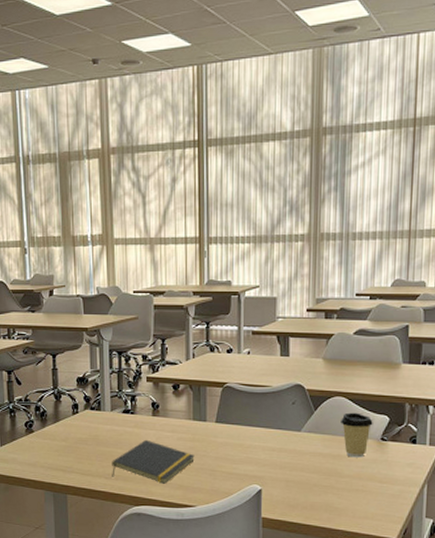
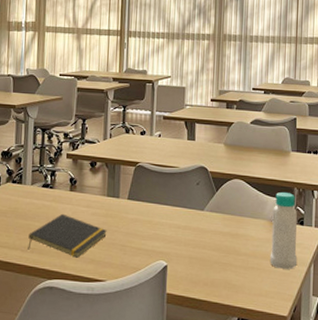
coffee cup: present [341,412,373,458] -> none [239,194,267,237]
bottle: none [376,409,409,490] -> present [269,192,298,269]

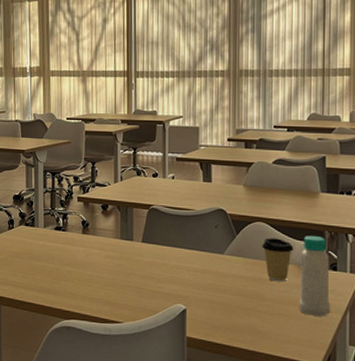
notepad: present [28,213,107,258] -> none [43,255,122,299]
coffee cup: none [239,194,267,237] -> present [262,237,294,282]

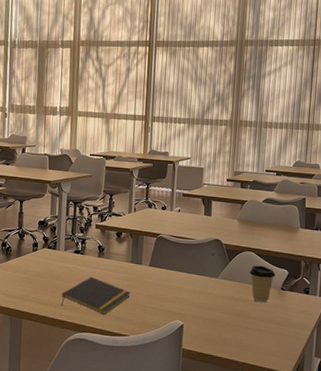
notepad: none [43,255,122,299] -> present [61,276,131,315]
bottle: present [298,236,331,317] -> none [276,264,303,333]

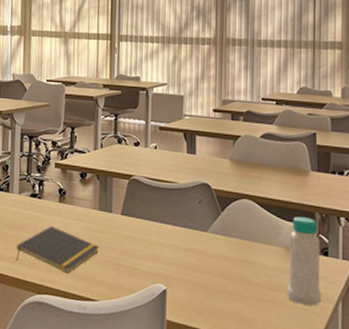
coffee cup: present [250,265,276,303] -> none [248,216,282,266]
bottle: none [276,264,303,333] -> present [287,216,322,306]

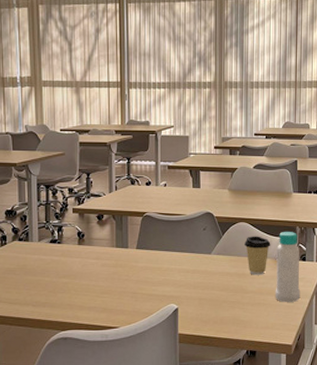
notepad: present [16,225,99,274] -> none [39,267,118,308]
coffee cup: none [248,216,282,266] -> present [244,236,271,275]

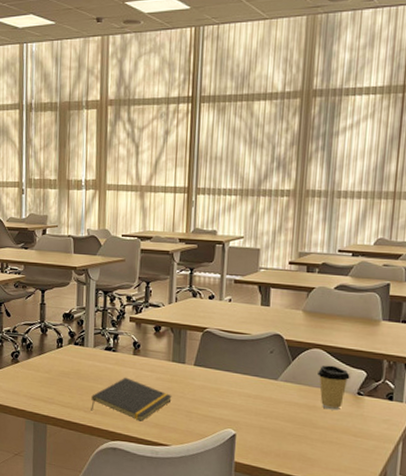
notepad: none [39,267,118,308] -> present [91,377,172,422]
bottle: present [275,232,301,302] -> none [351,364,386,446]

